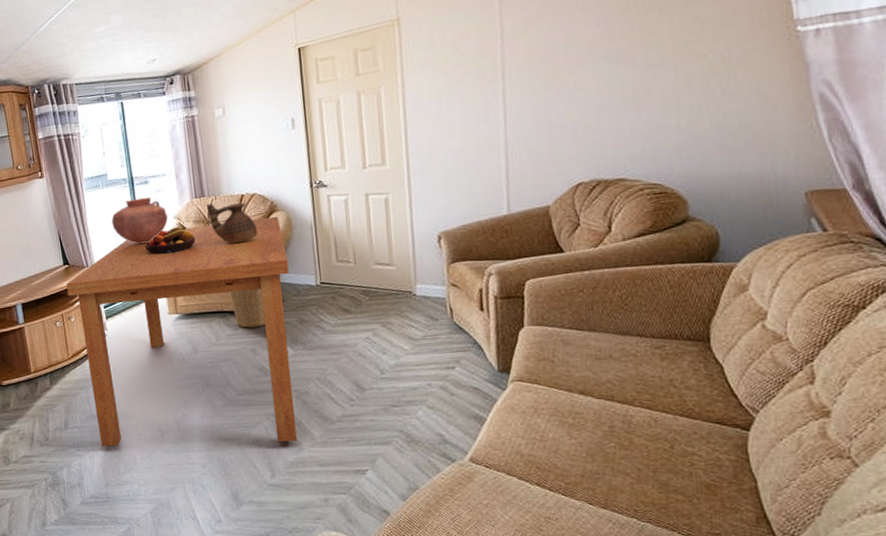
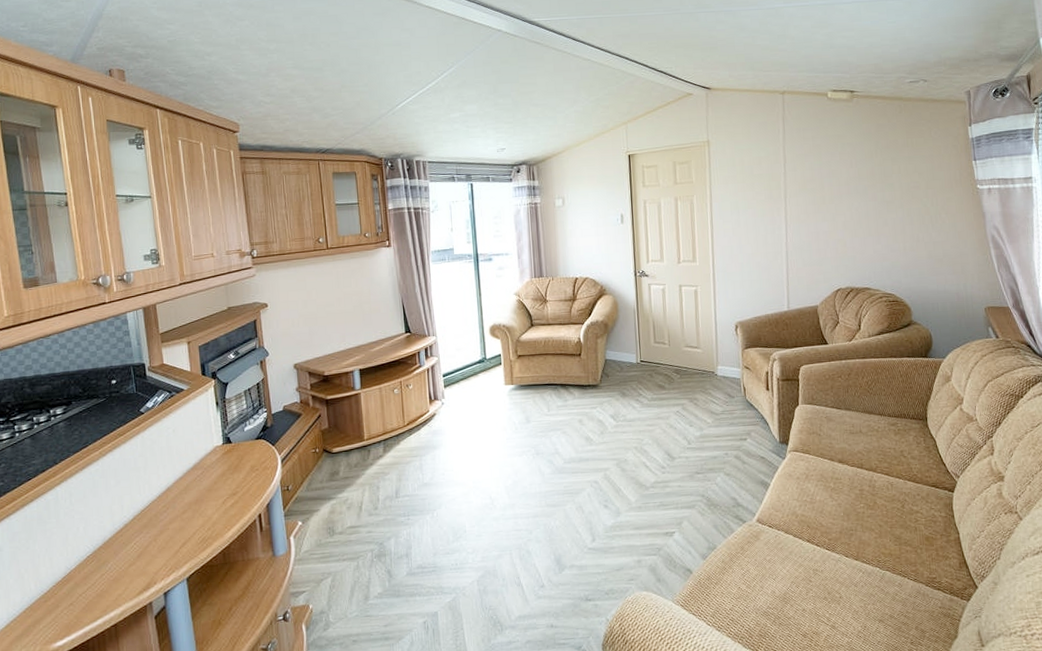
dining table: present [66,216,297,447] -> none [407,299,616,515]
vase: present [111,197,168,244] -> none [455,273,509,317]
fruit bowl: present [144,226,196,255] -> none [485,303,533,328]
ceramic jug: present [207,202,258,244] -> none [545,284,589,322]
basket: present [229,288,266,328] -> none [561,364,593,400]

